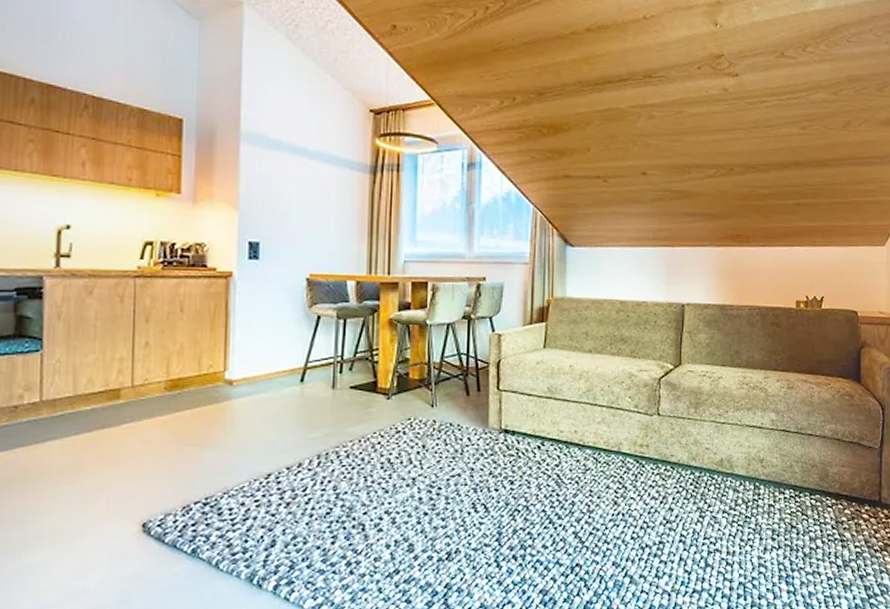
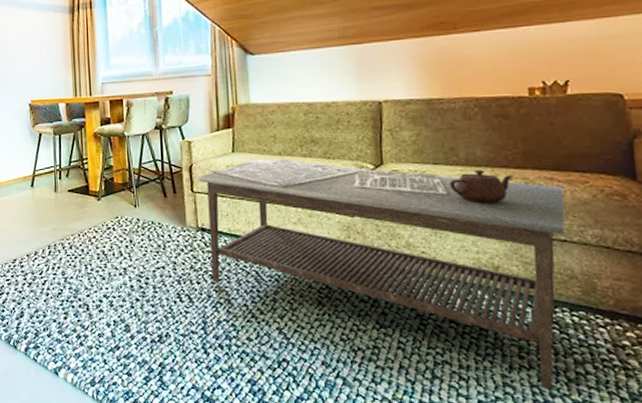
coffee table: none [506,356,813,566] -> present [198,158,565,390]

